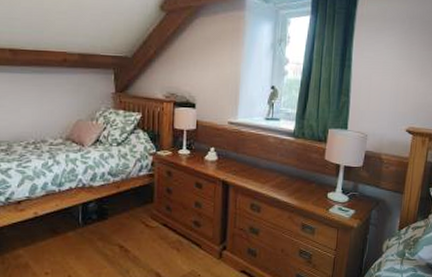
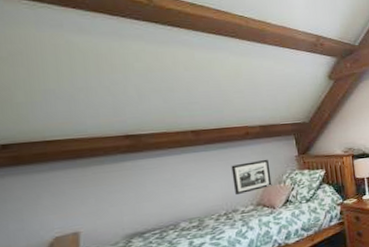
picture frame: none [45,91,84,126] -> present [231,159,272,196]

